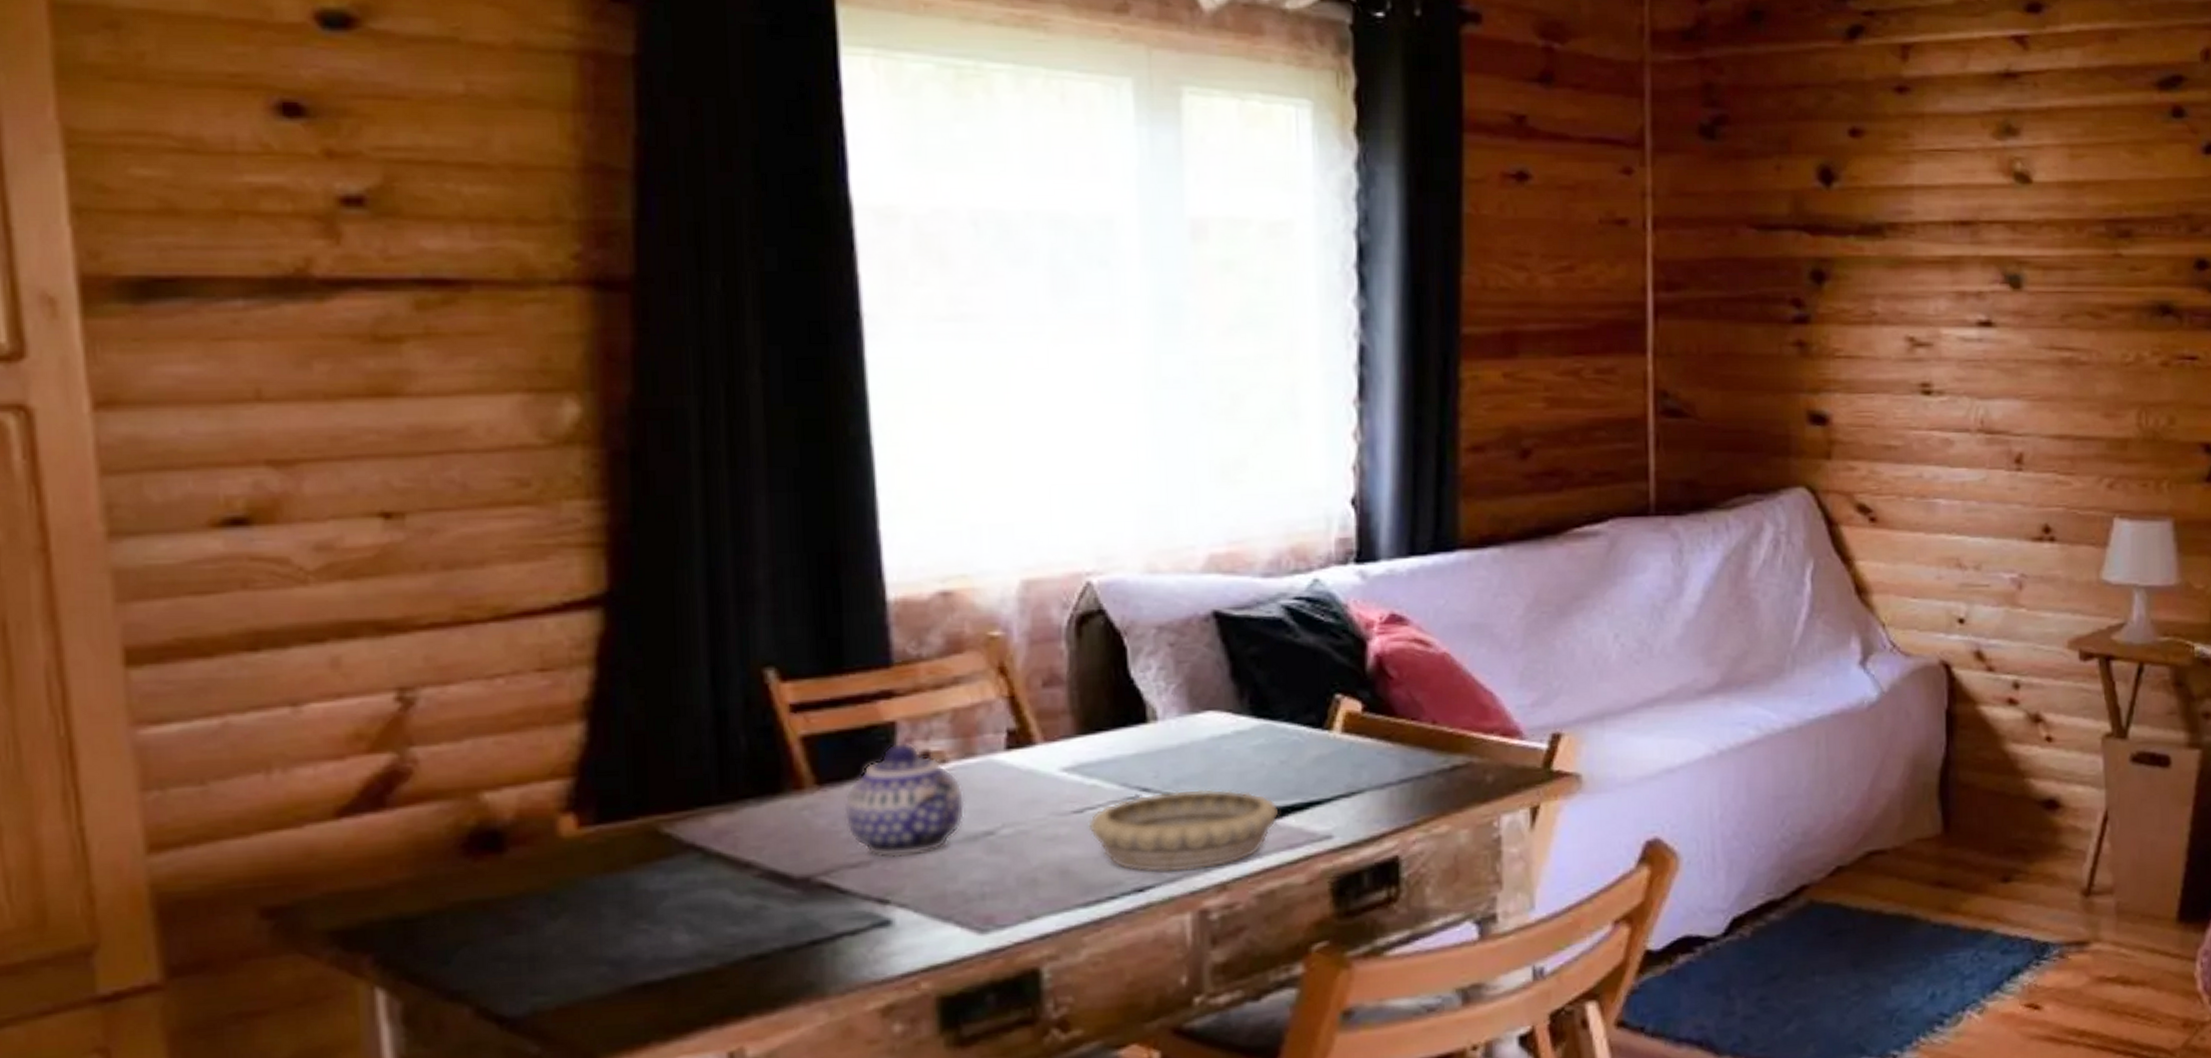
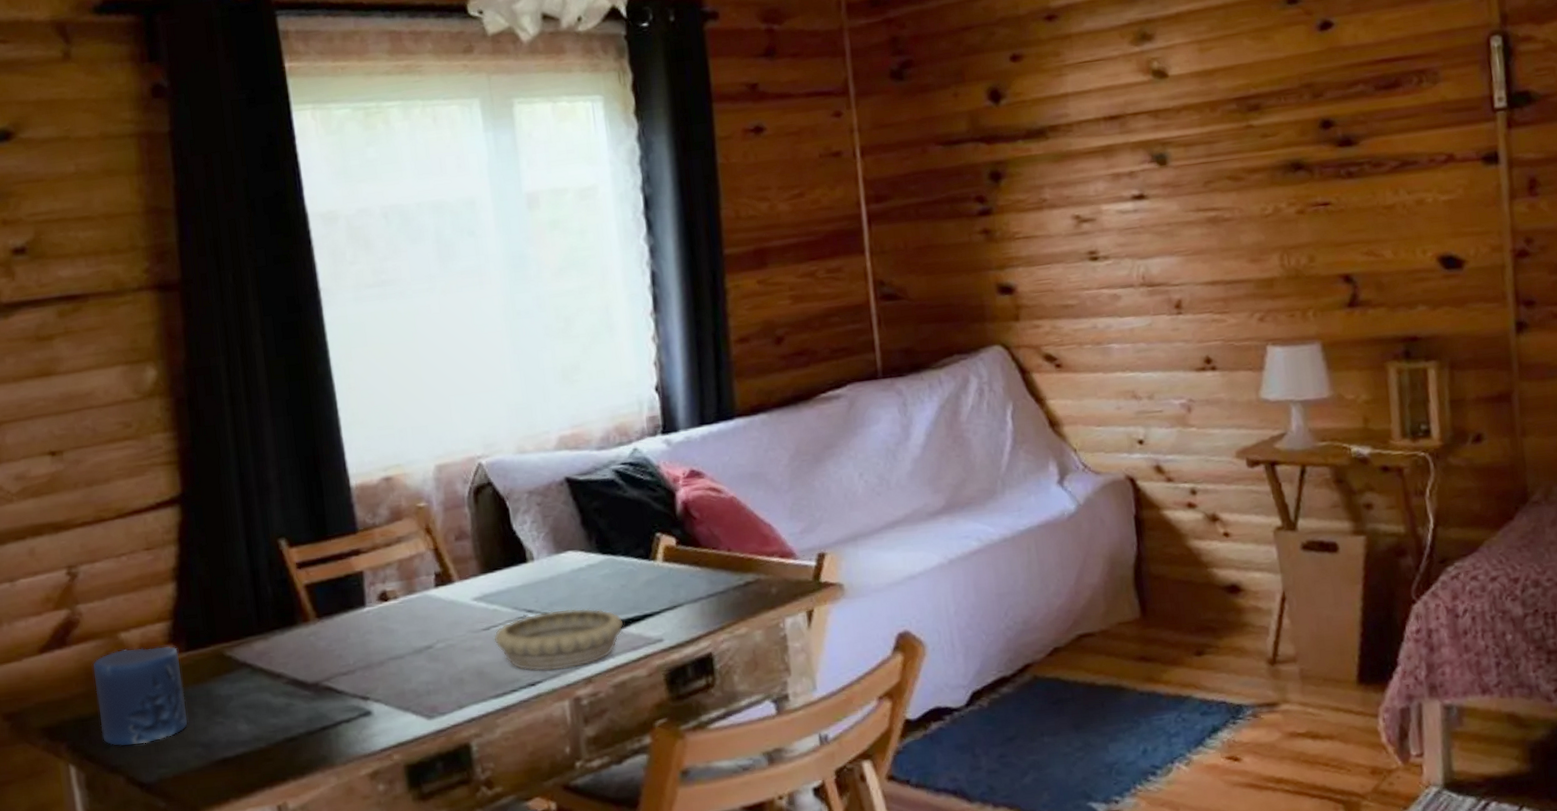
candle: none [430,815,588,962] -> present [93,646,187,747]
teapot: present [844,742,965,858] -> none [335,585,412,667]

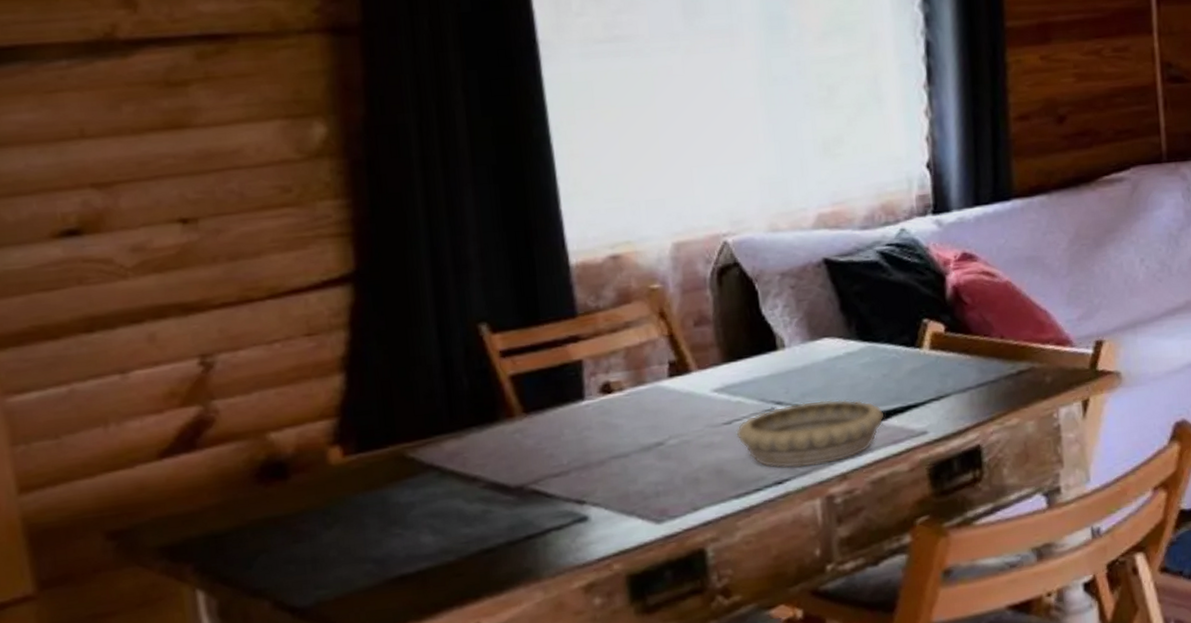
candle: present [93,646,187,747] -> none [232,447,355,566]

